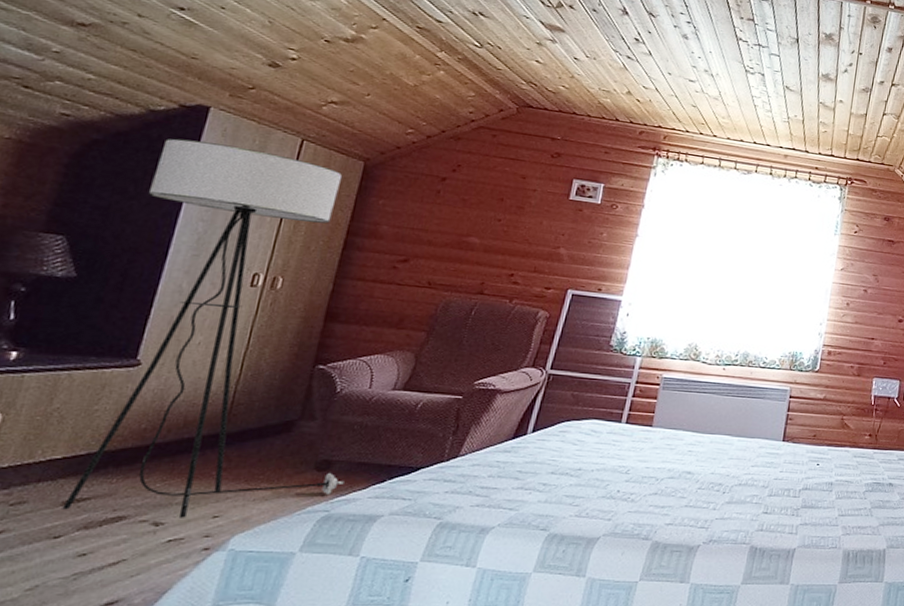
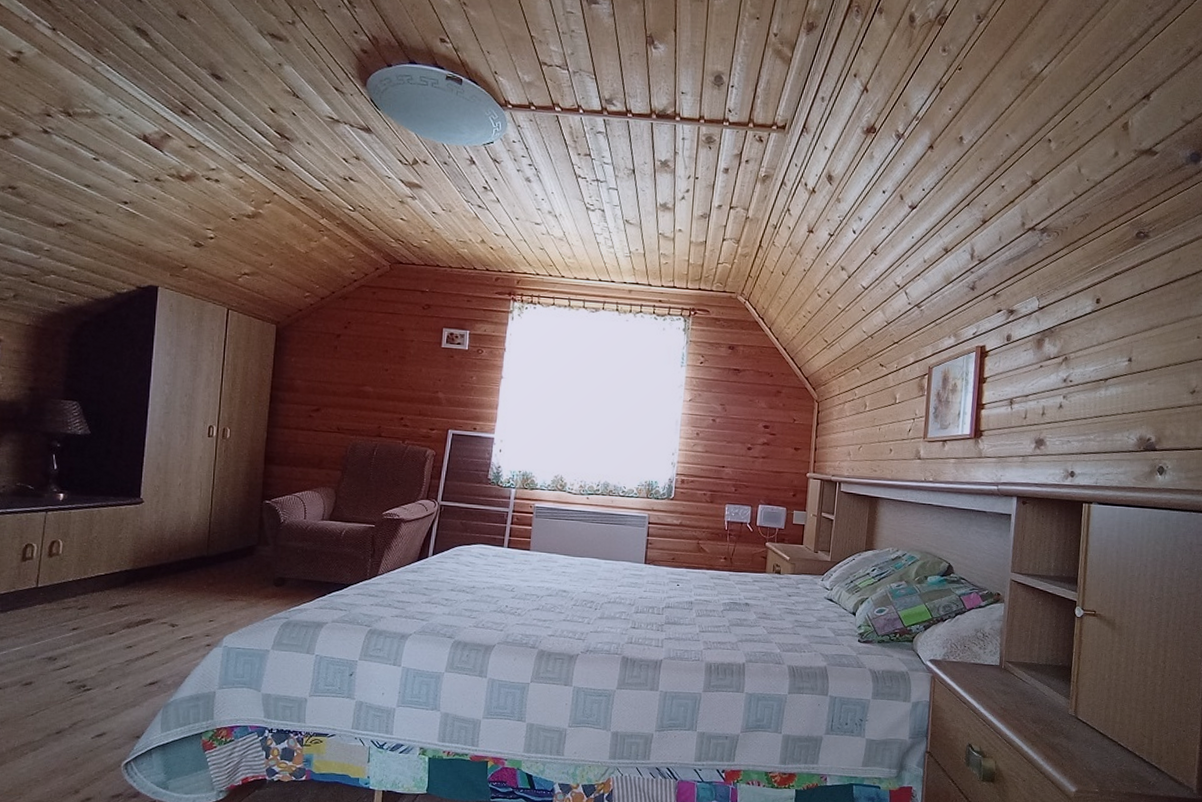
floor lamp: present [62,138,344,518] -> none [111,315,296,621]

